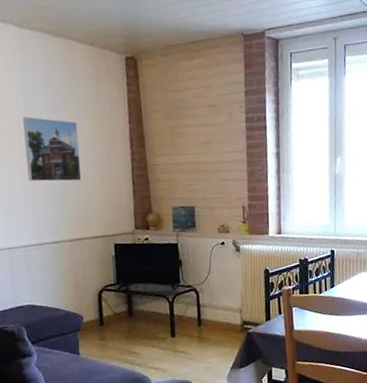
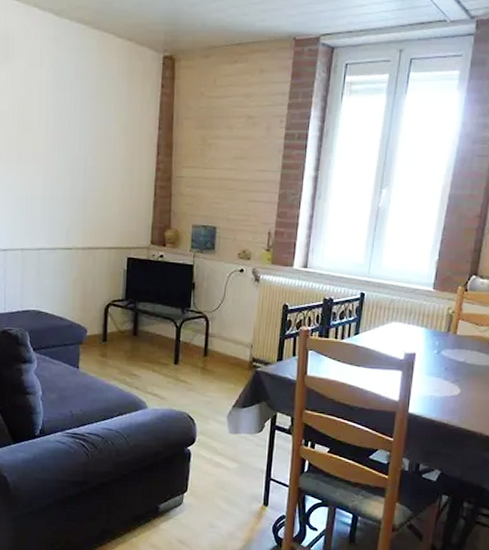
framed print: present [23,116,82,182] -> none [49,113,105,187]

